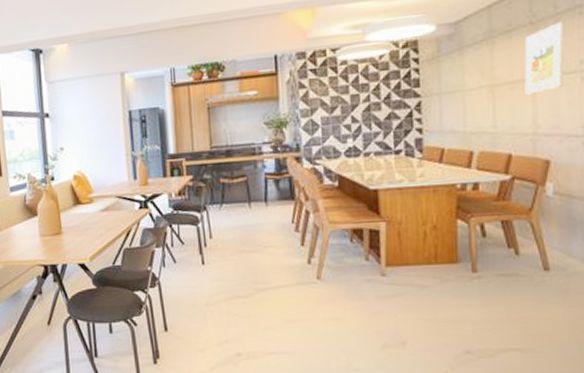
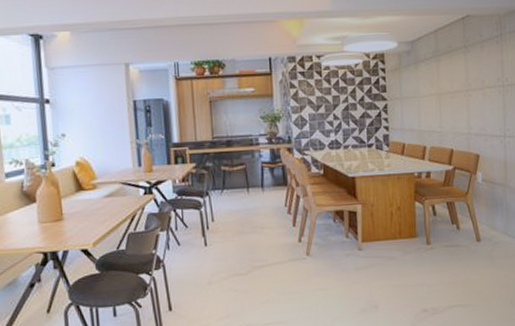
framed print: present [524,22,564,95] -> none [461,48,488,103]

